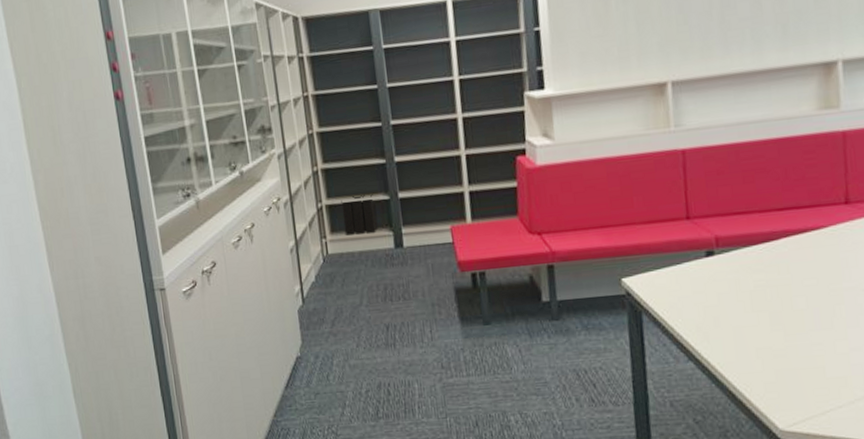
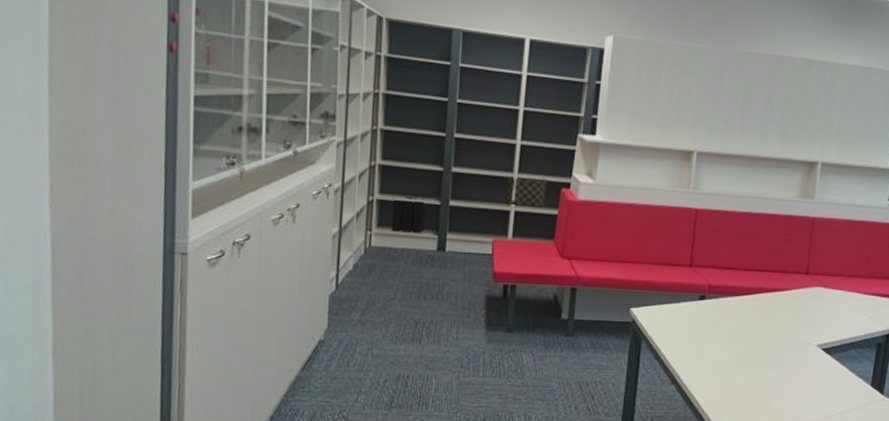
storage box: none [454,148,501,186] -> present [505,175,547,208]

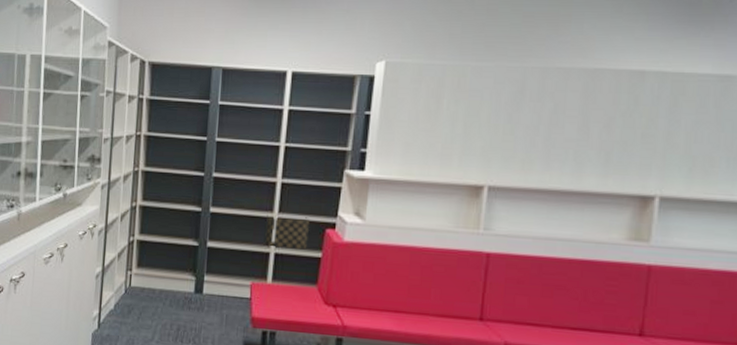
books: present [391,194,427,234] -> none [150,235,185,276]

